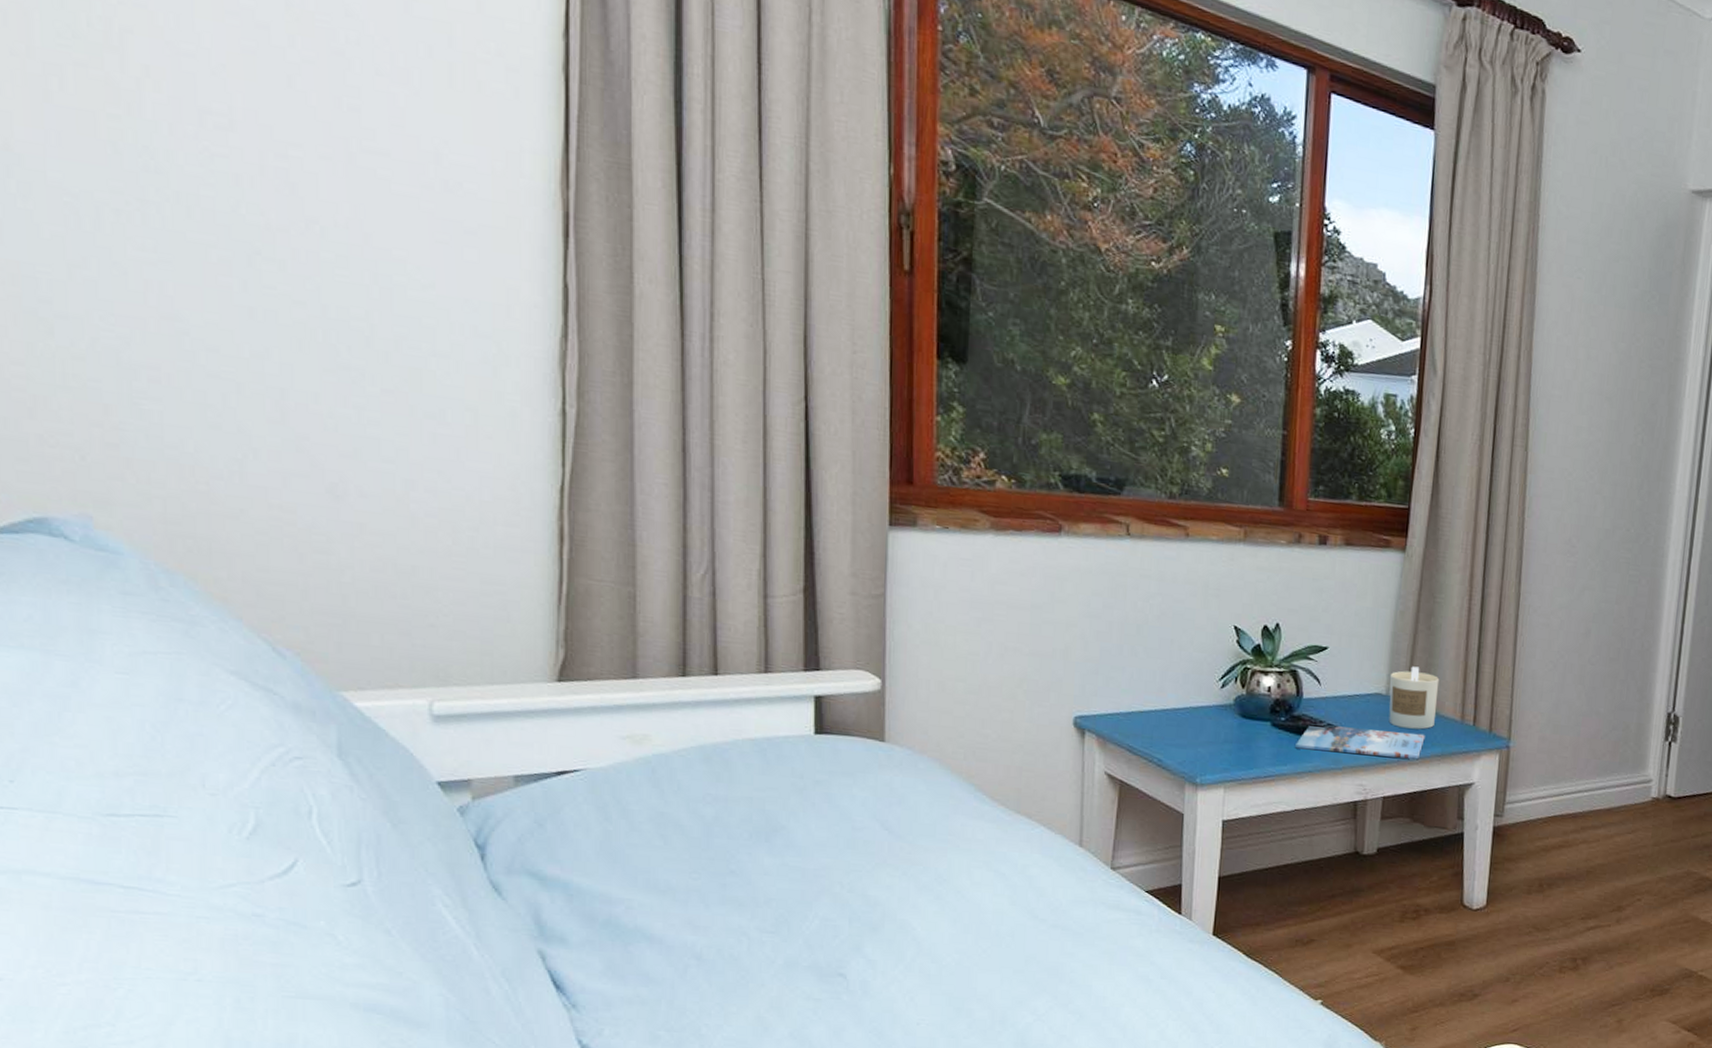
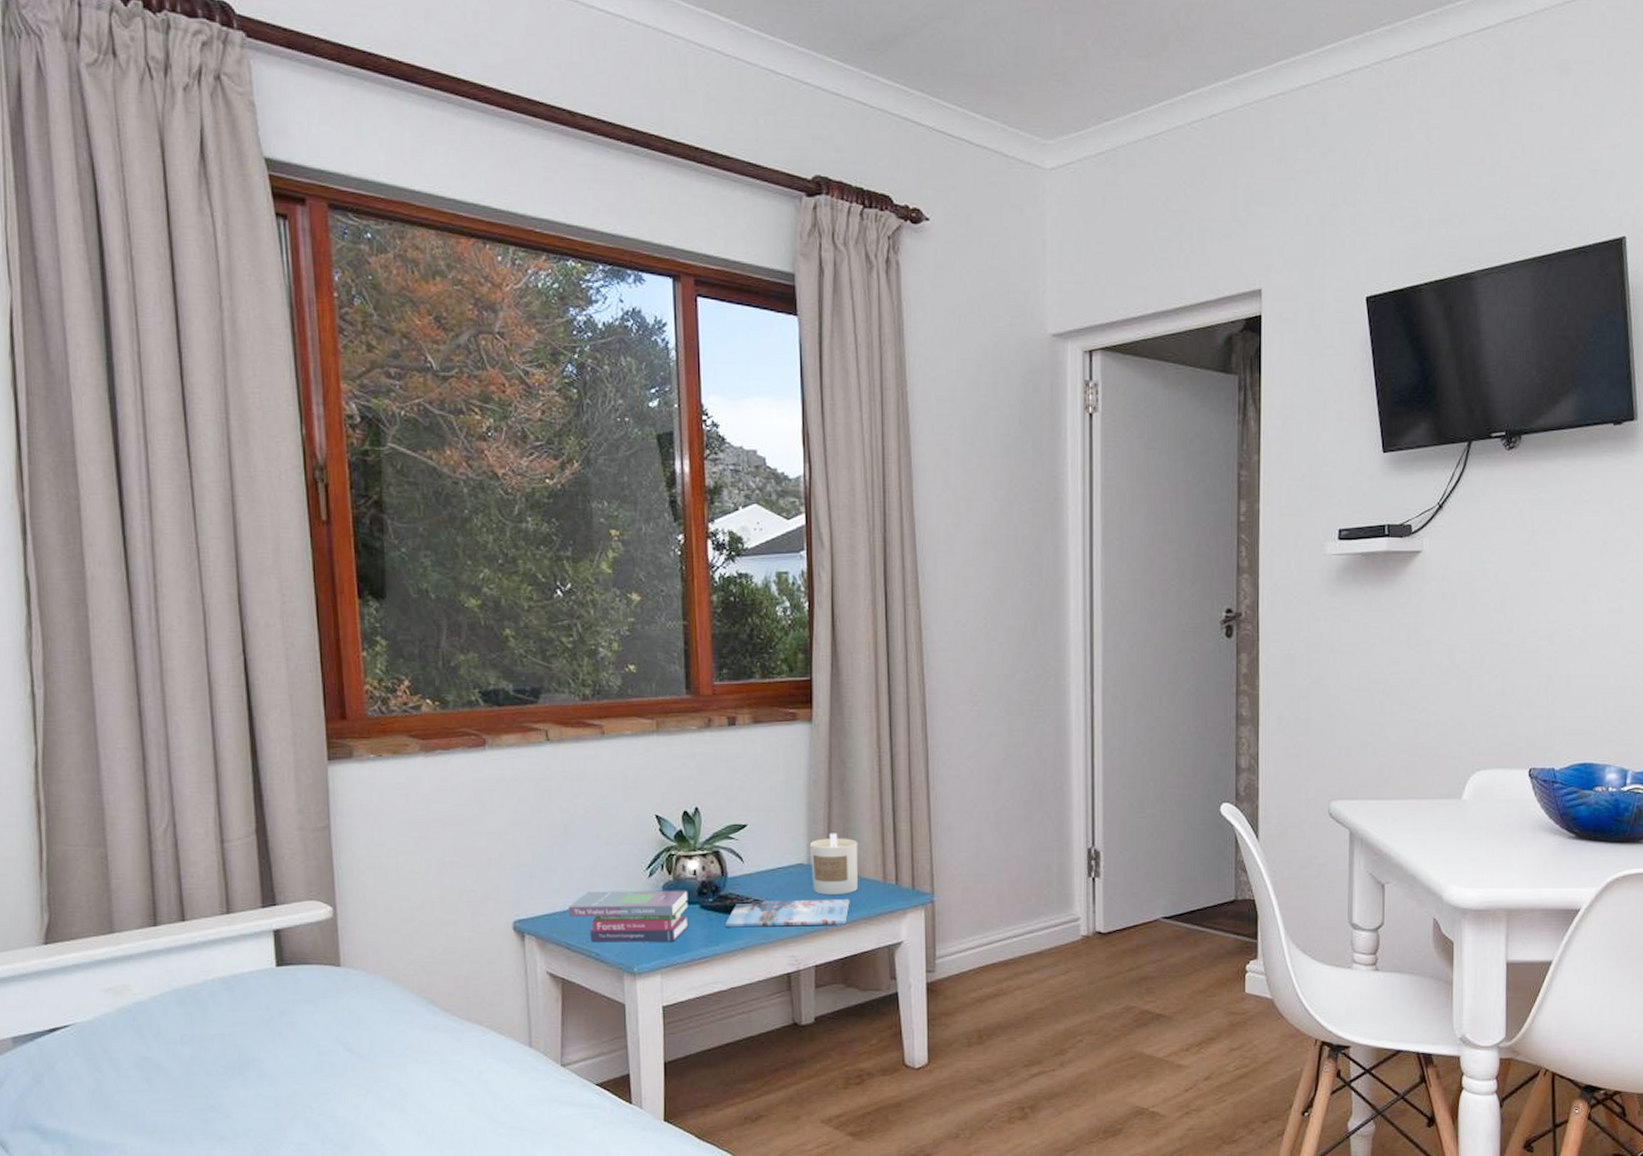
books: none [1133,695,1260,756] -> present [568,890,689,943]

